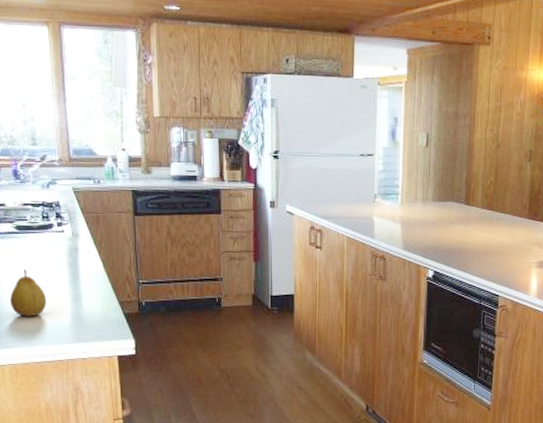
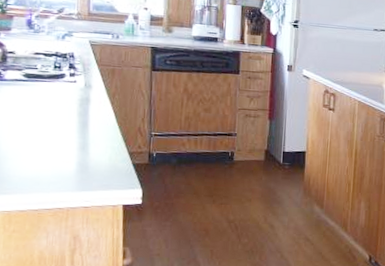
fruit: present [9,270,47,317] -> none [9,117,51,164]

